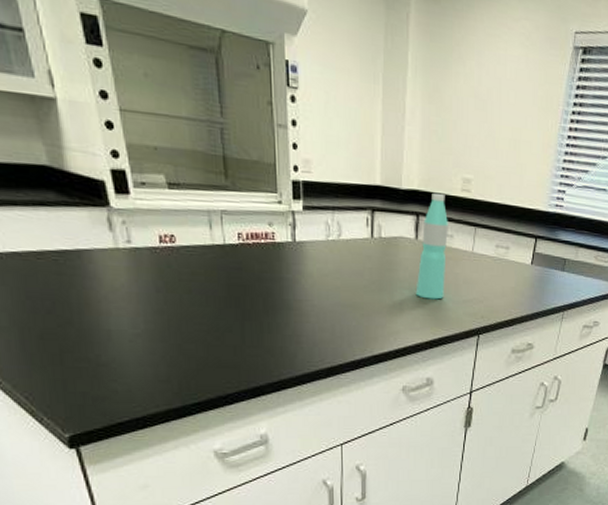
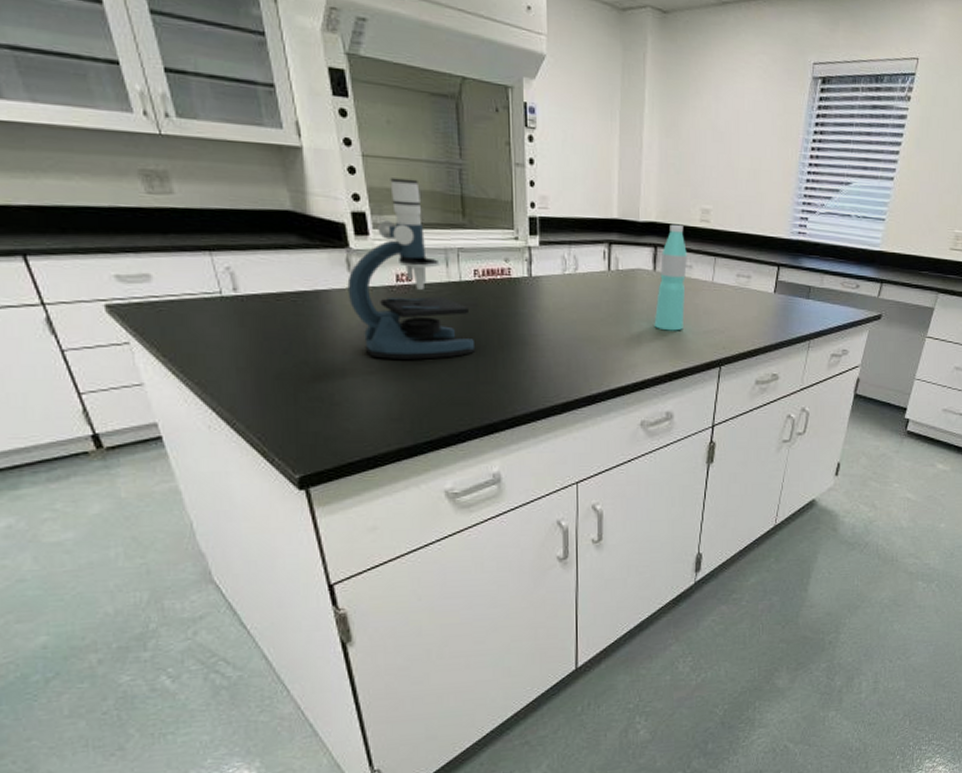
microscope: none [109,134,241,322] -> present [347,178,476,360]

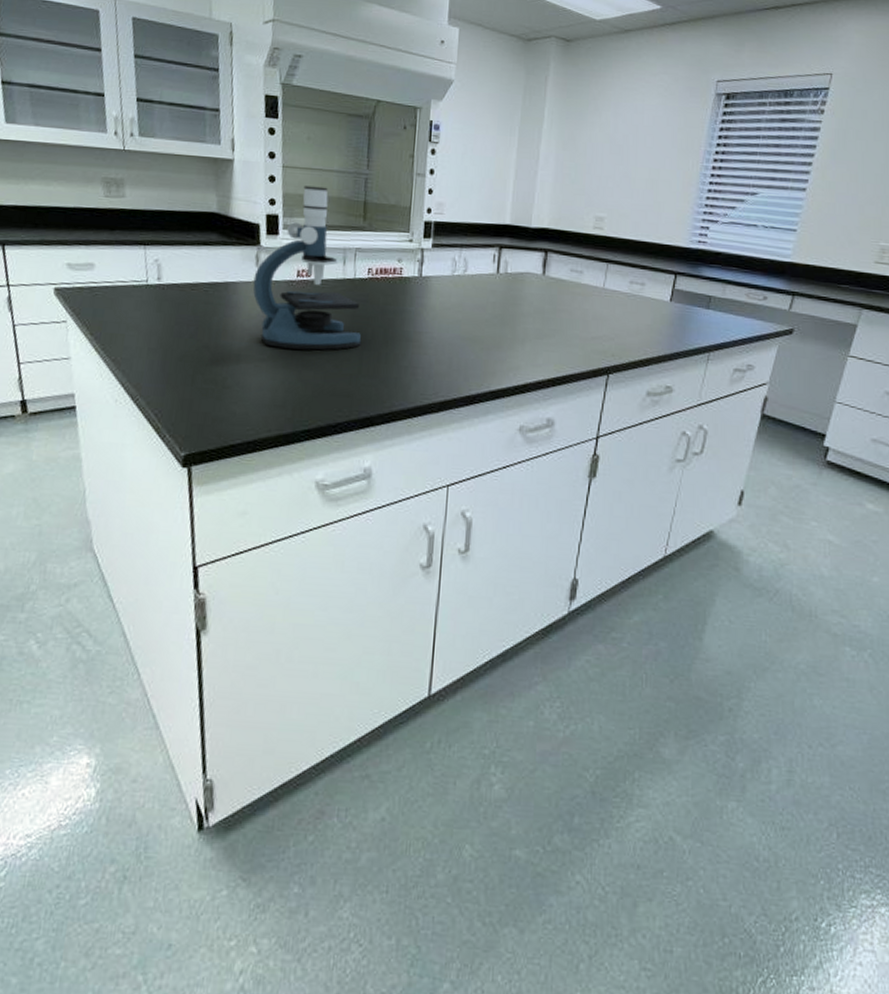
water bottle: present [654,224,687,331] -> none [539,230,578,336]

